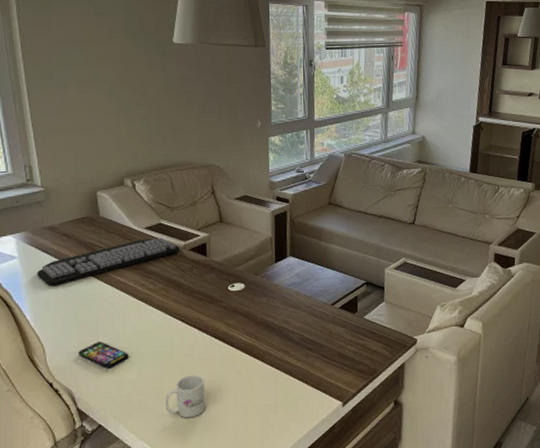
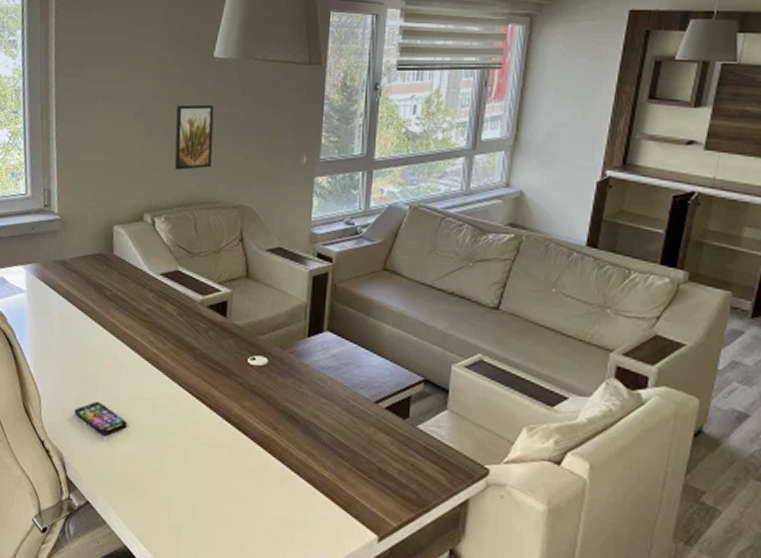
keyboard: present [37,237,180,287] -> none [43,287,197,330]
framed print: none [143,83,180,140] -> present [174,104,214,170]
mug: present [165,375,206,419] -> none [161,461,208,516]

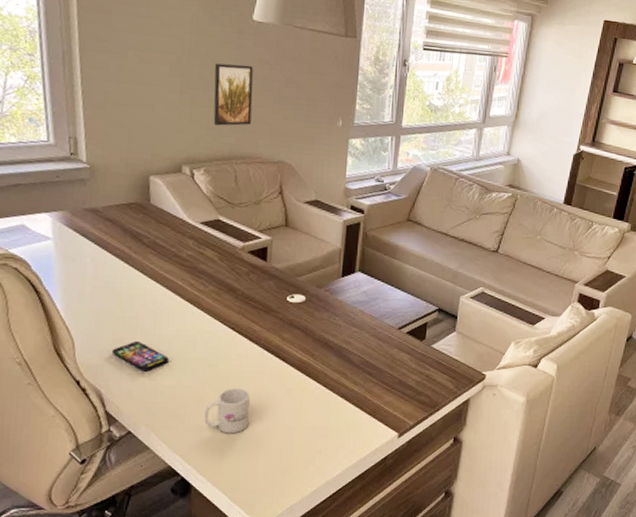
mug: none [161,461,208,516] -> present [204,388,250,434]

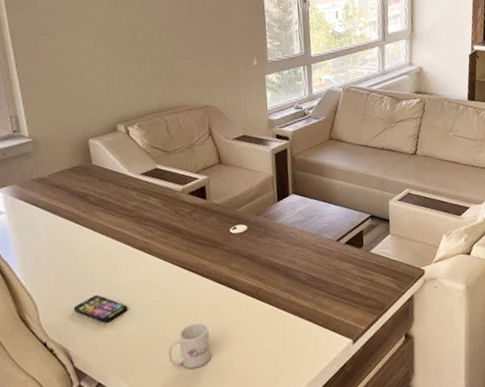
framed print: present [213,63,253,126] -> none [134,25,174,84]

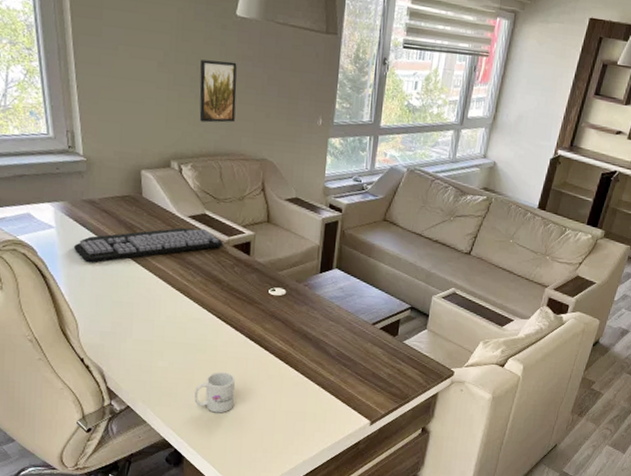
keyboard: none [27,182,178,241] -> present [74,227,223,263]
smartphone: present [73,295,128,323] -> none [111,325,162,353]
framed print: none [134,25,174,84] -> present [199,59,237,123]

